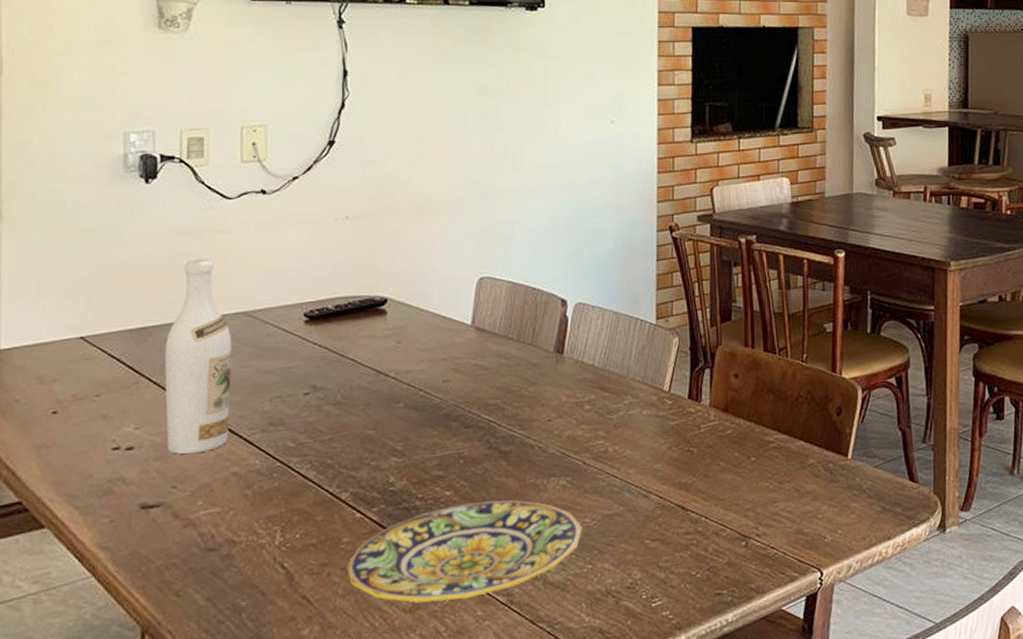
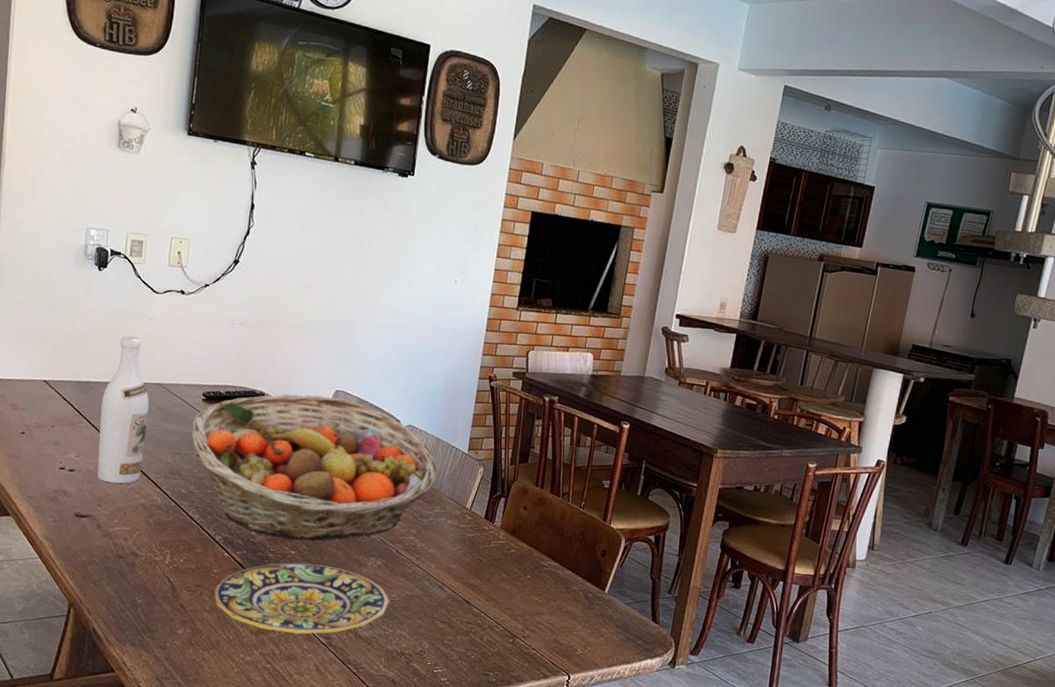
fruit basket: none [294,286,623,479] -> present [191,394,438,541]

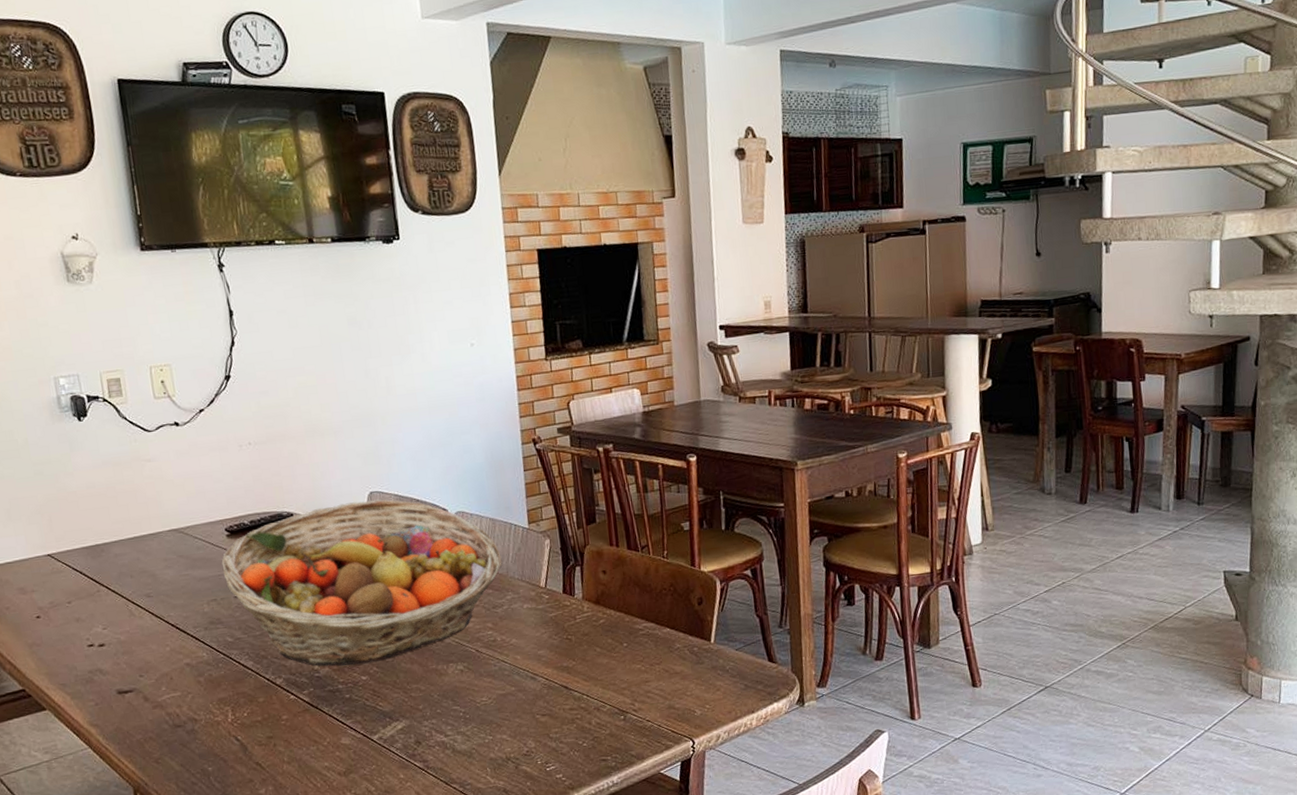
wine bottle: present [97,336,149,484] -> none [116,484,179,650]
plate: present [214,562,389,634] -> none [288,682,481,768]

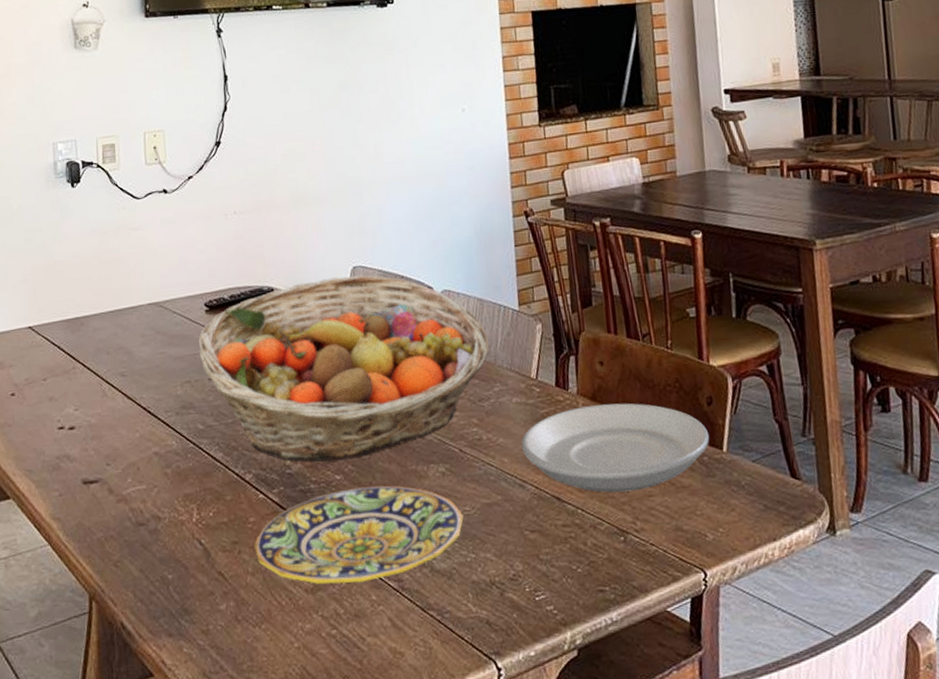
plate: none [288,682,481,768] -> present [254,485,464,585]
plate: none [532,605,700,681] -> present [521,403,710,493]

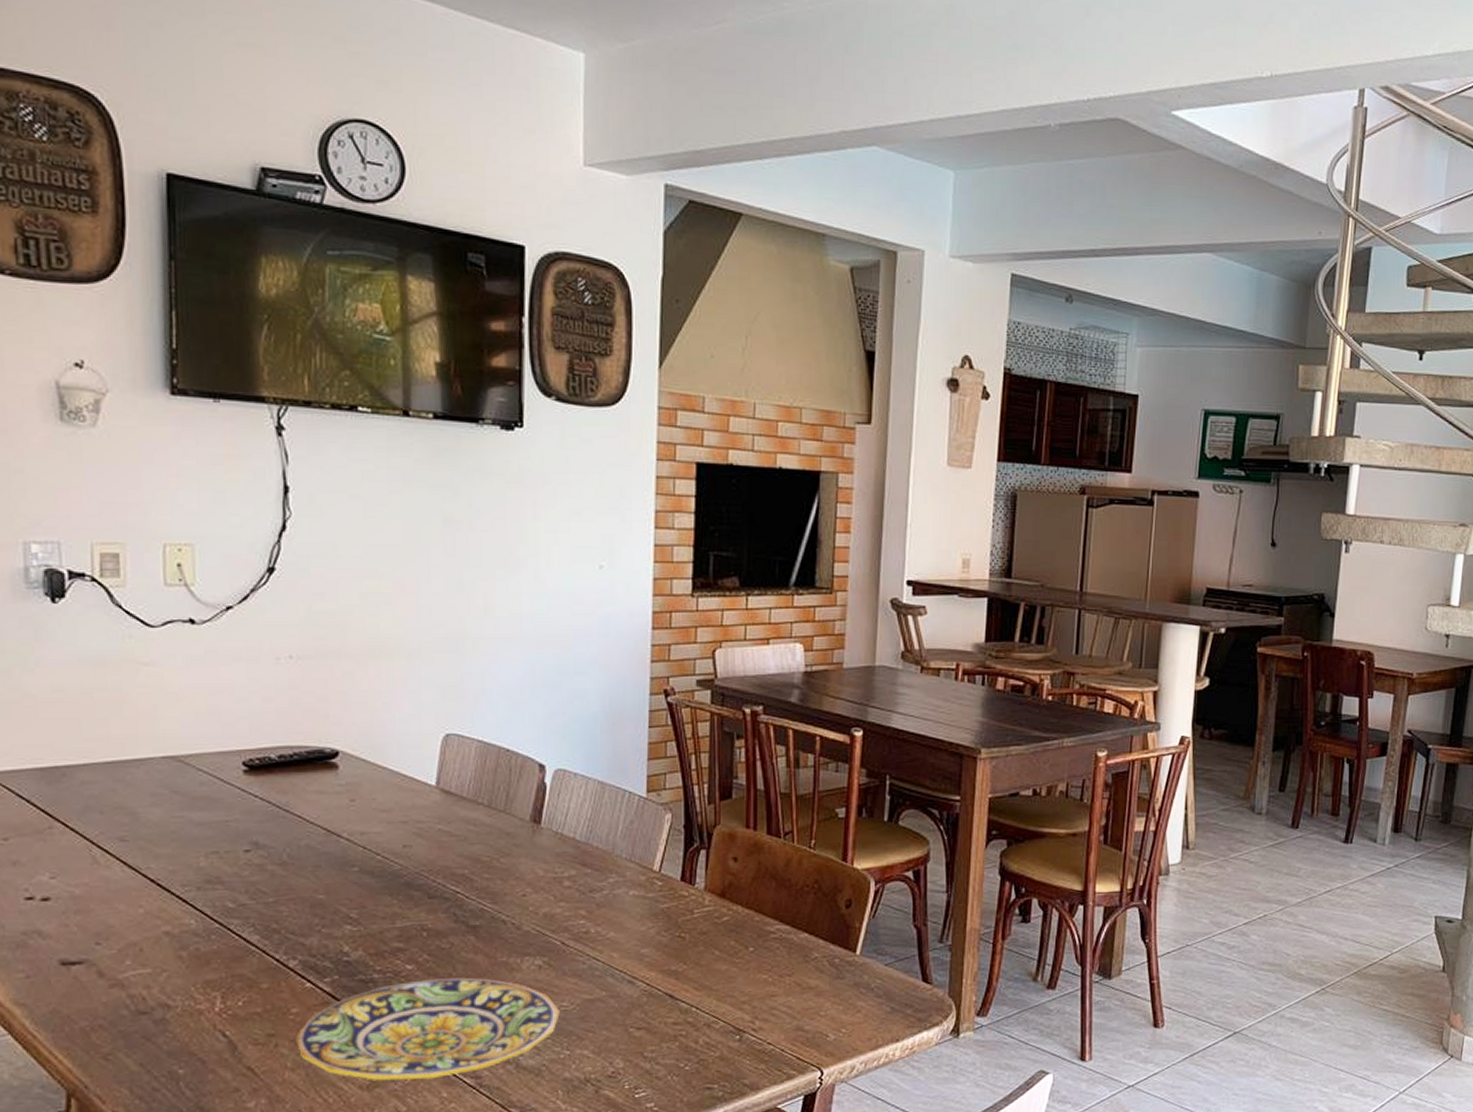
fruit basket: present [198,274,490,462] -> none [231,744,608,950]
plate: present [521,403,710,493] -> none [634,901,844,992]

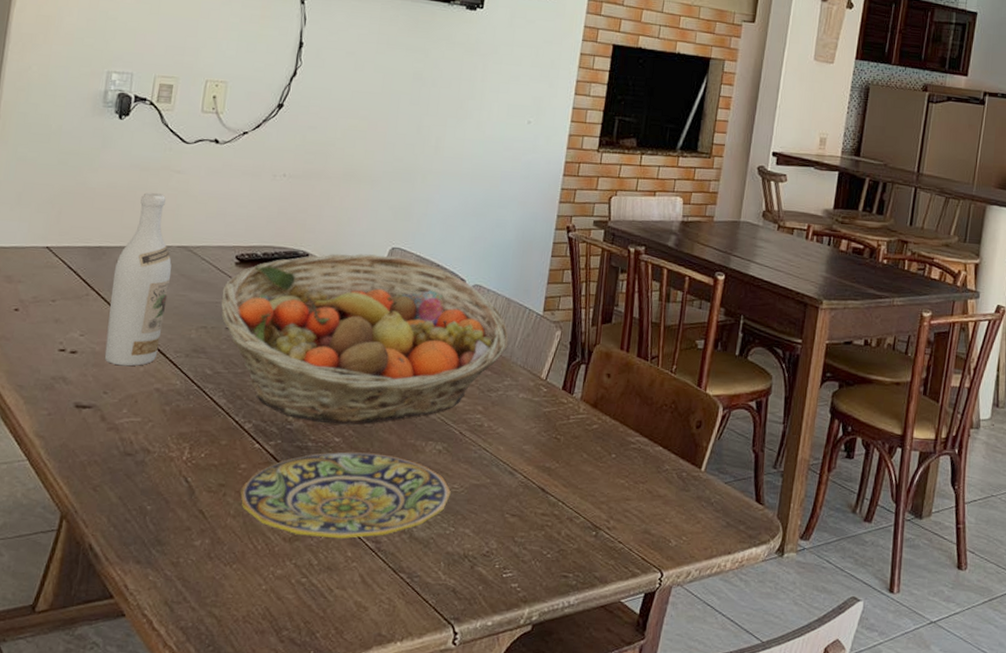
wine bottle: none [81,694,160,910] -> present [104,193,172,367]
fruit basket: none [231,744,608,950] -> present [221,253,509,425]

